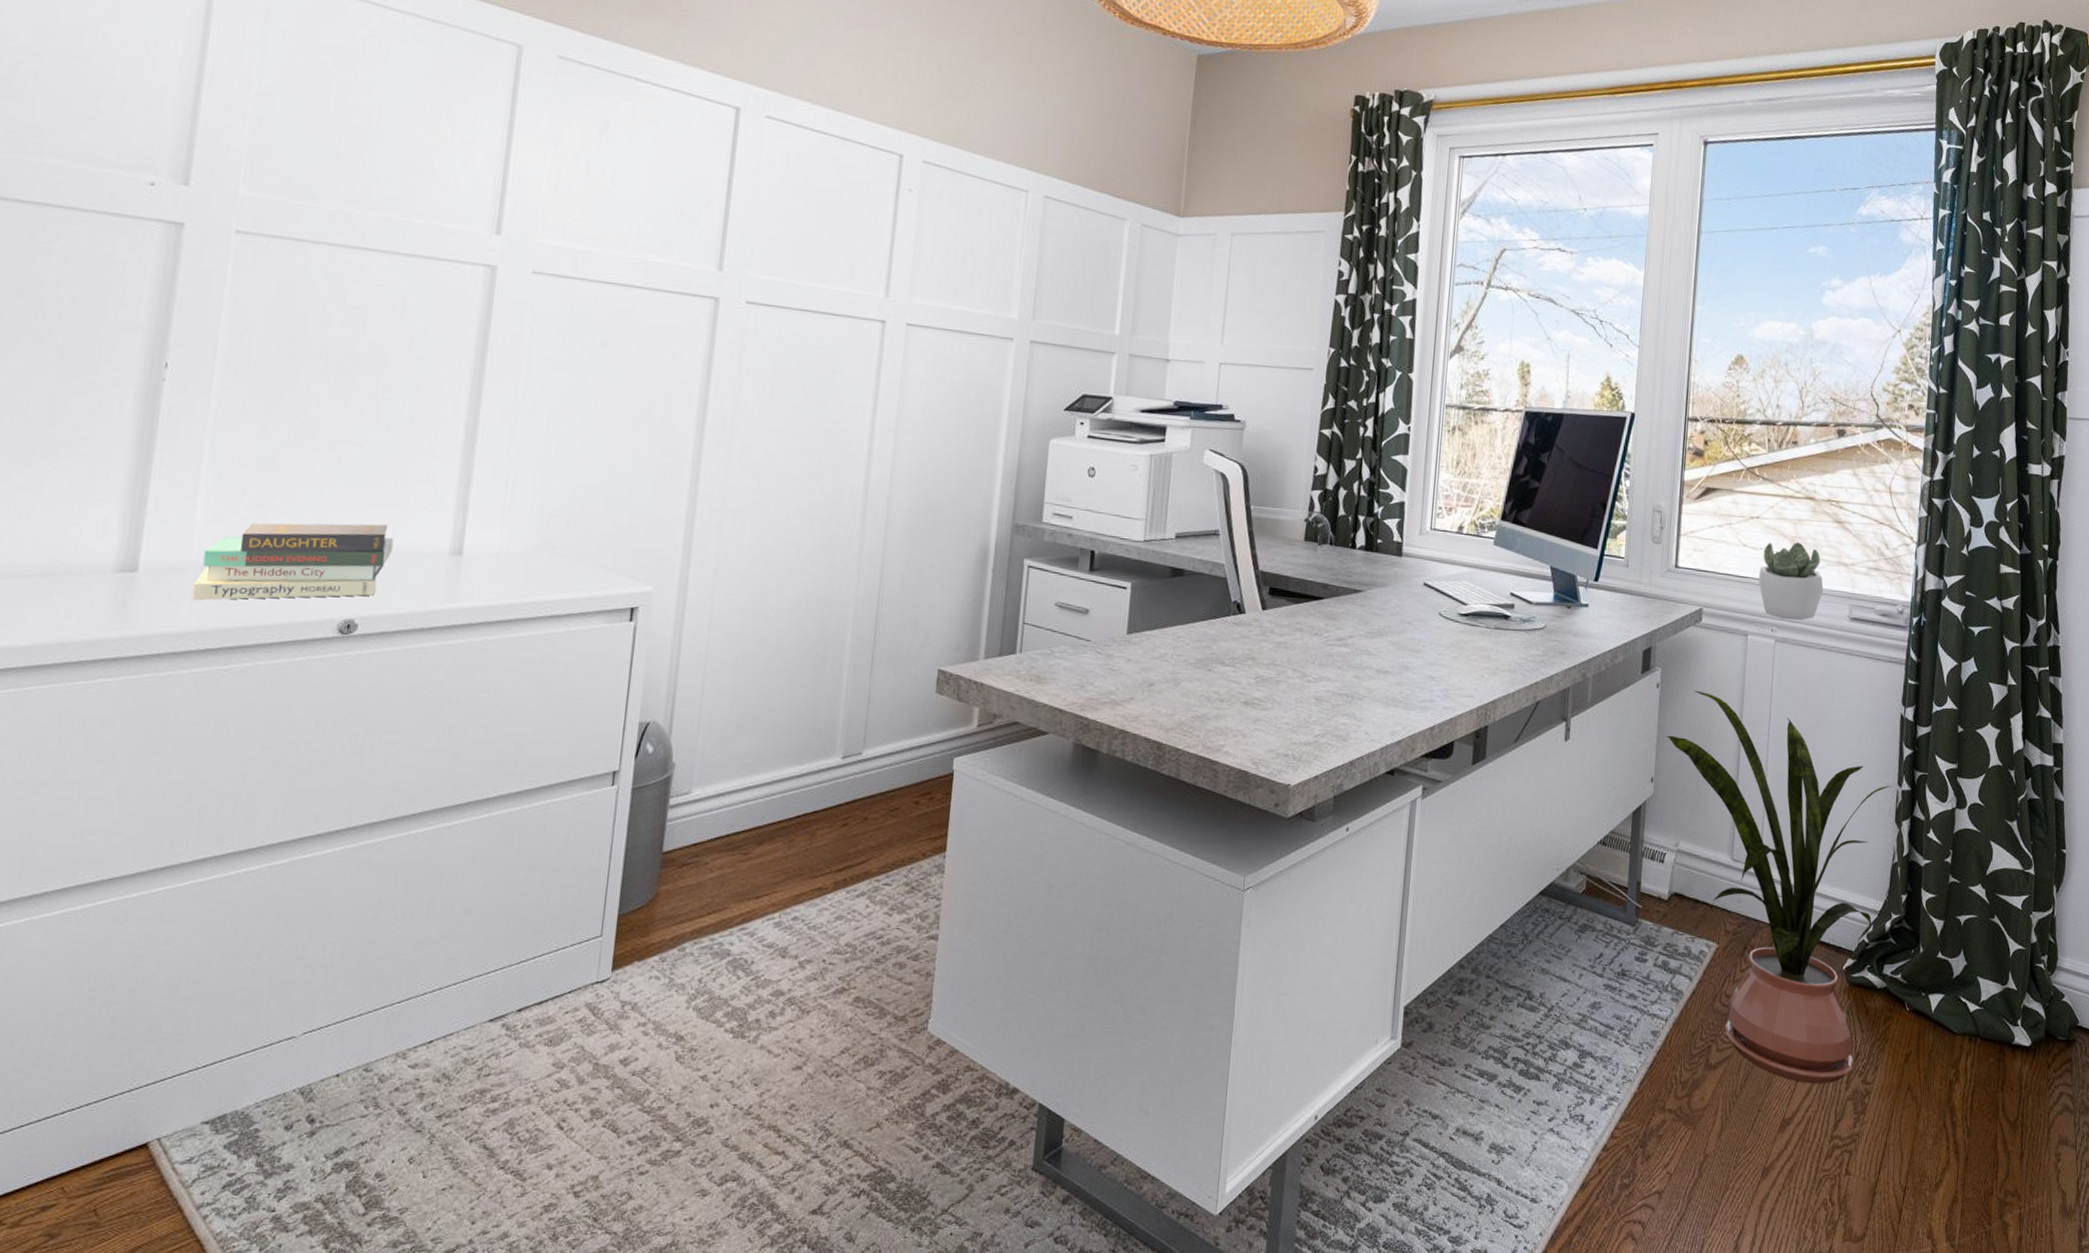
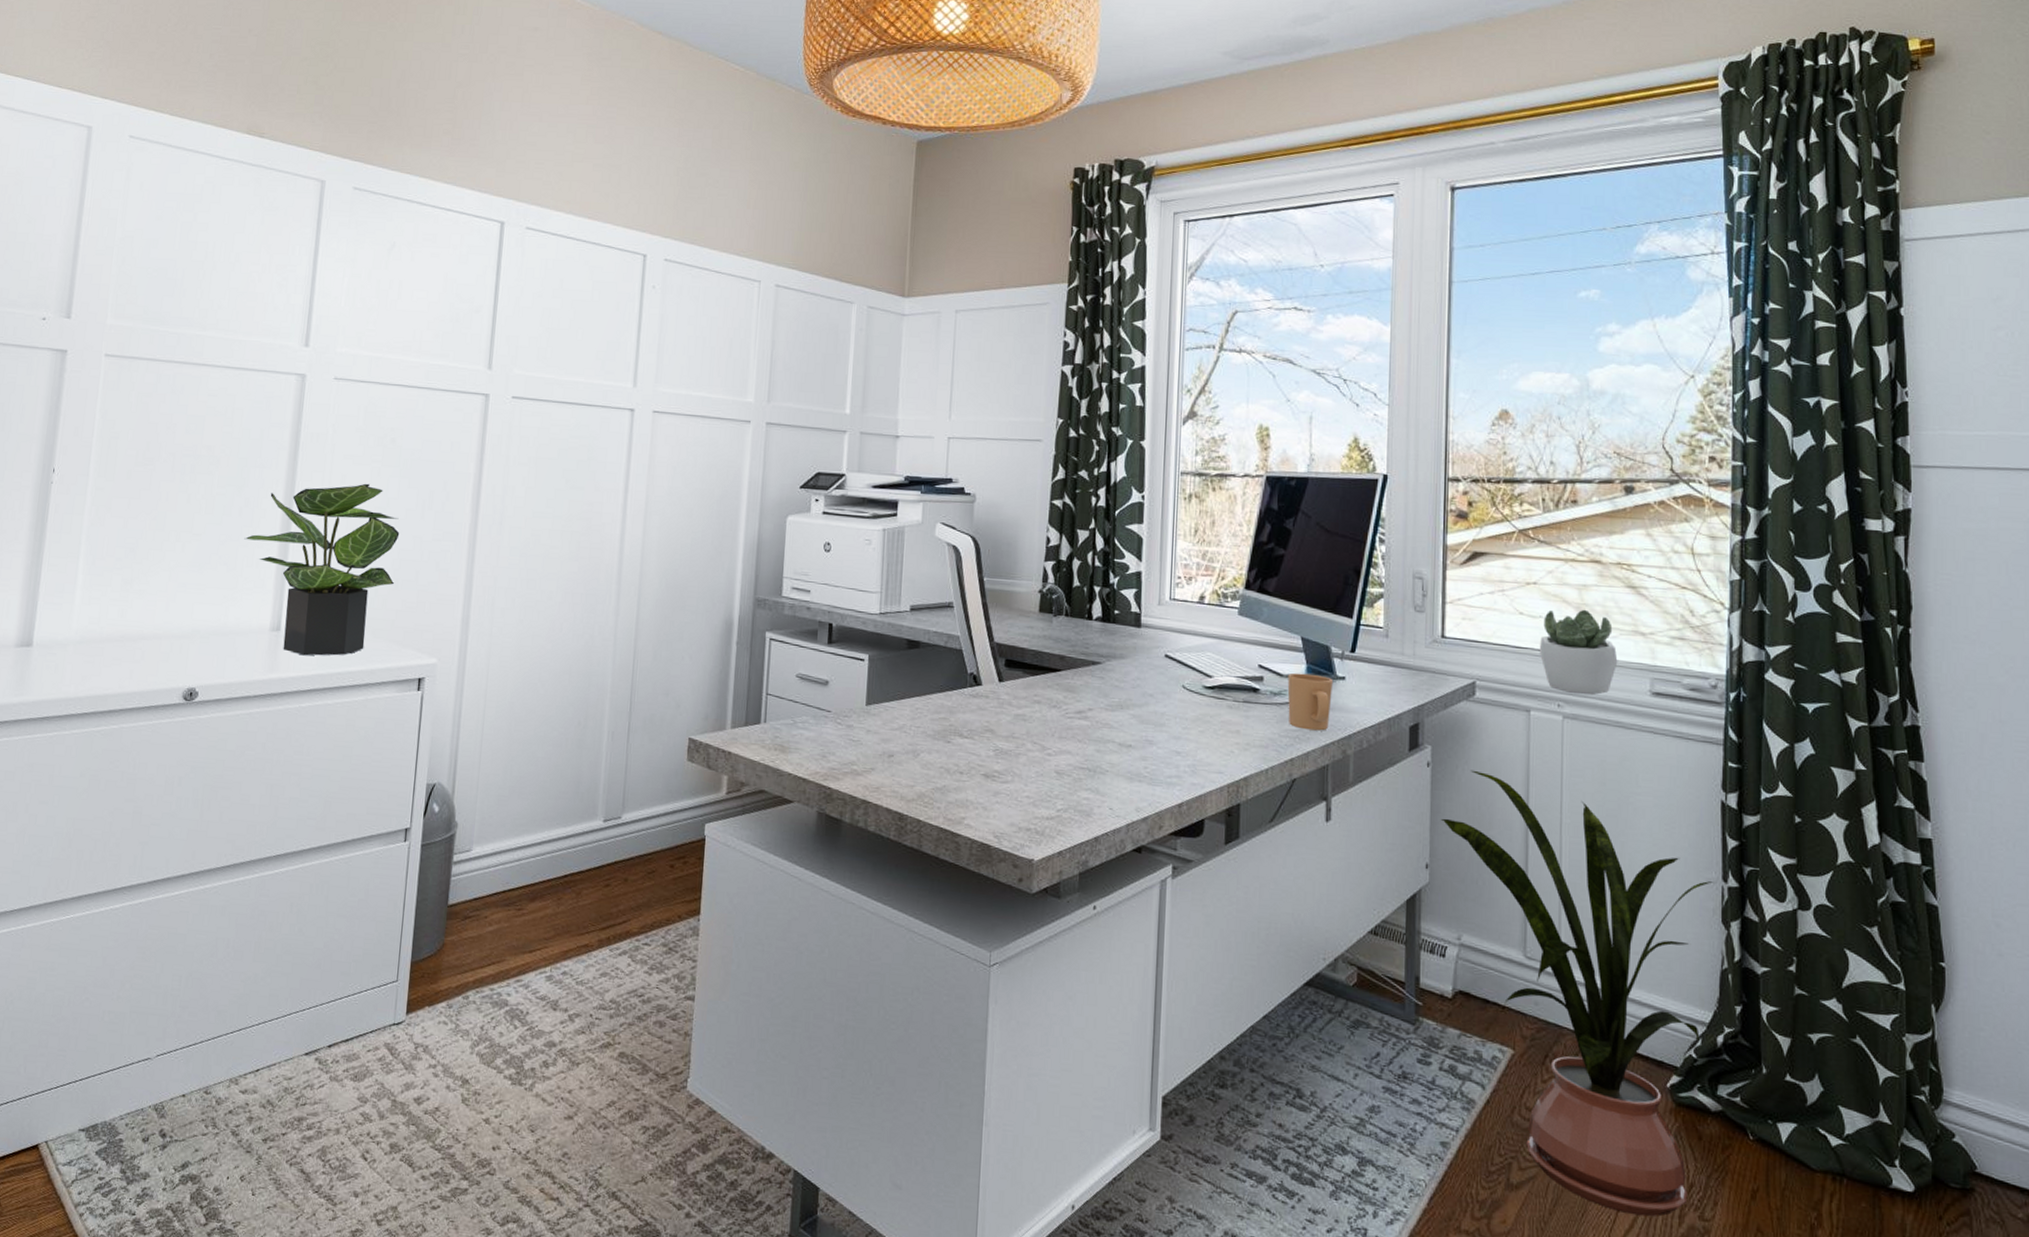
books: present [192,523,394,601] -> none [72,603,226,671]
potted plant: none [417,391,611,584] -> present [244,483,400,656]
mug: none [1535,600,1578,656] -> present [1287,672,1334,731]

